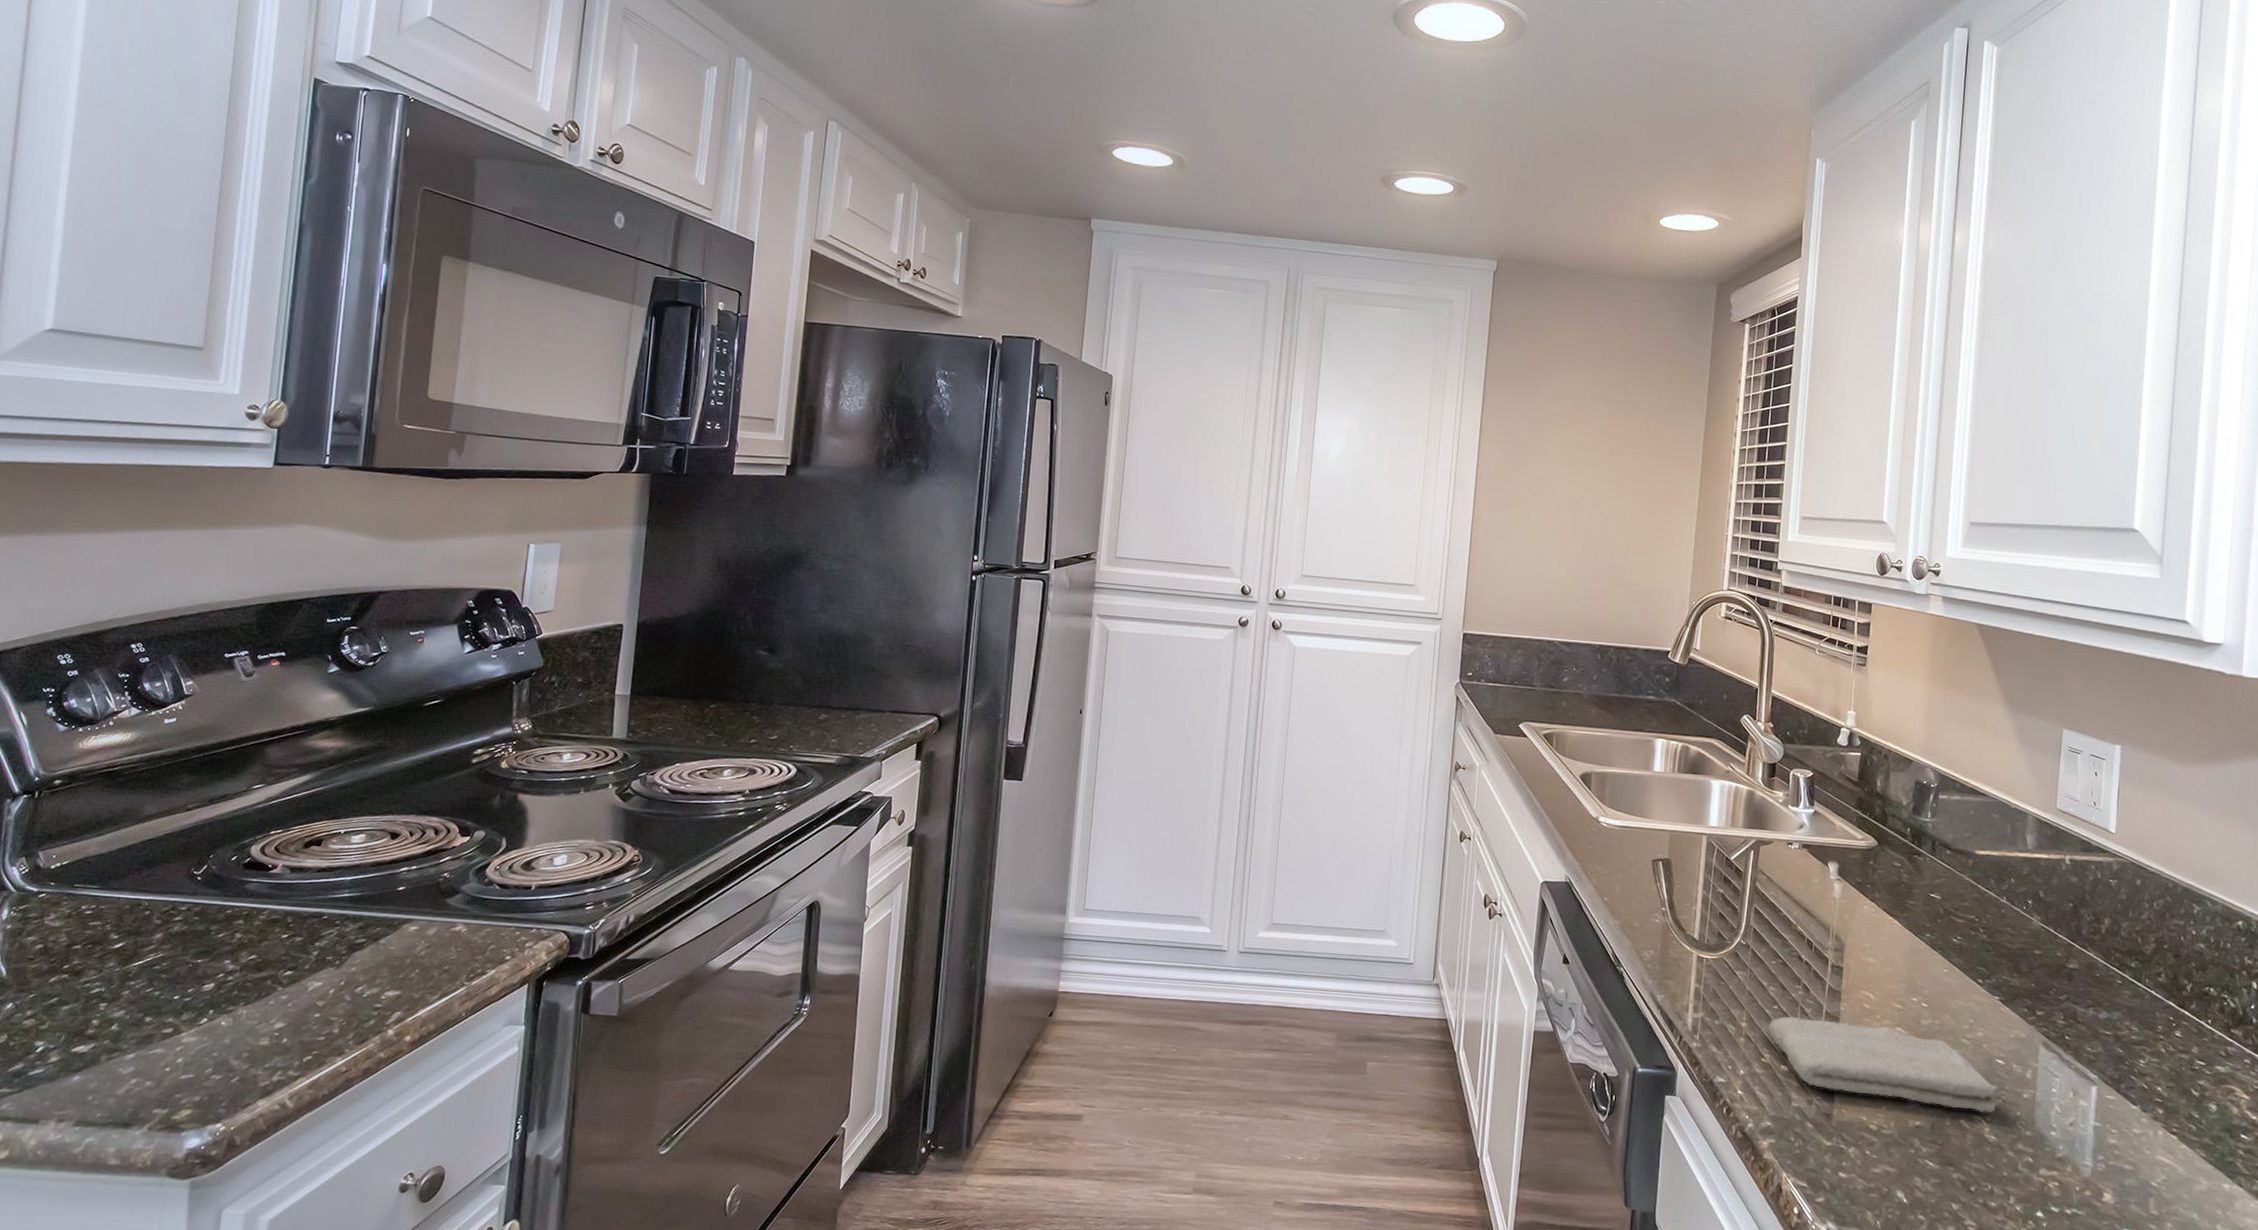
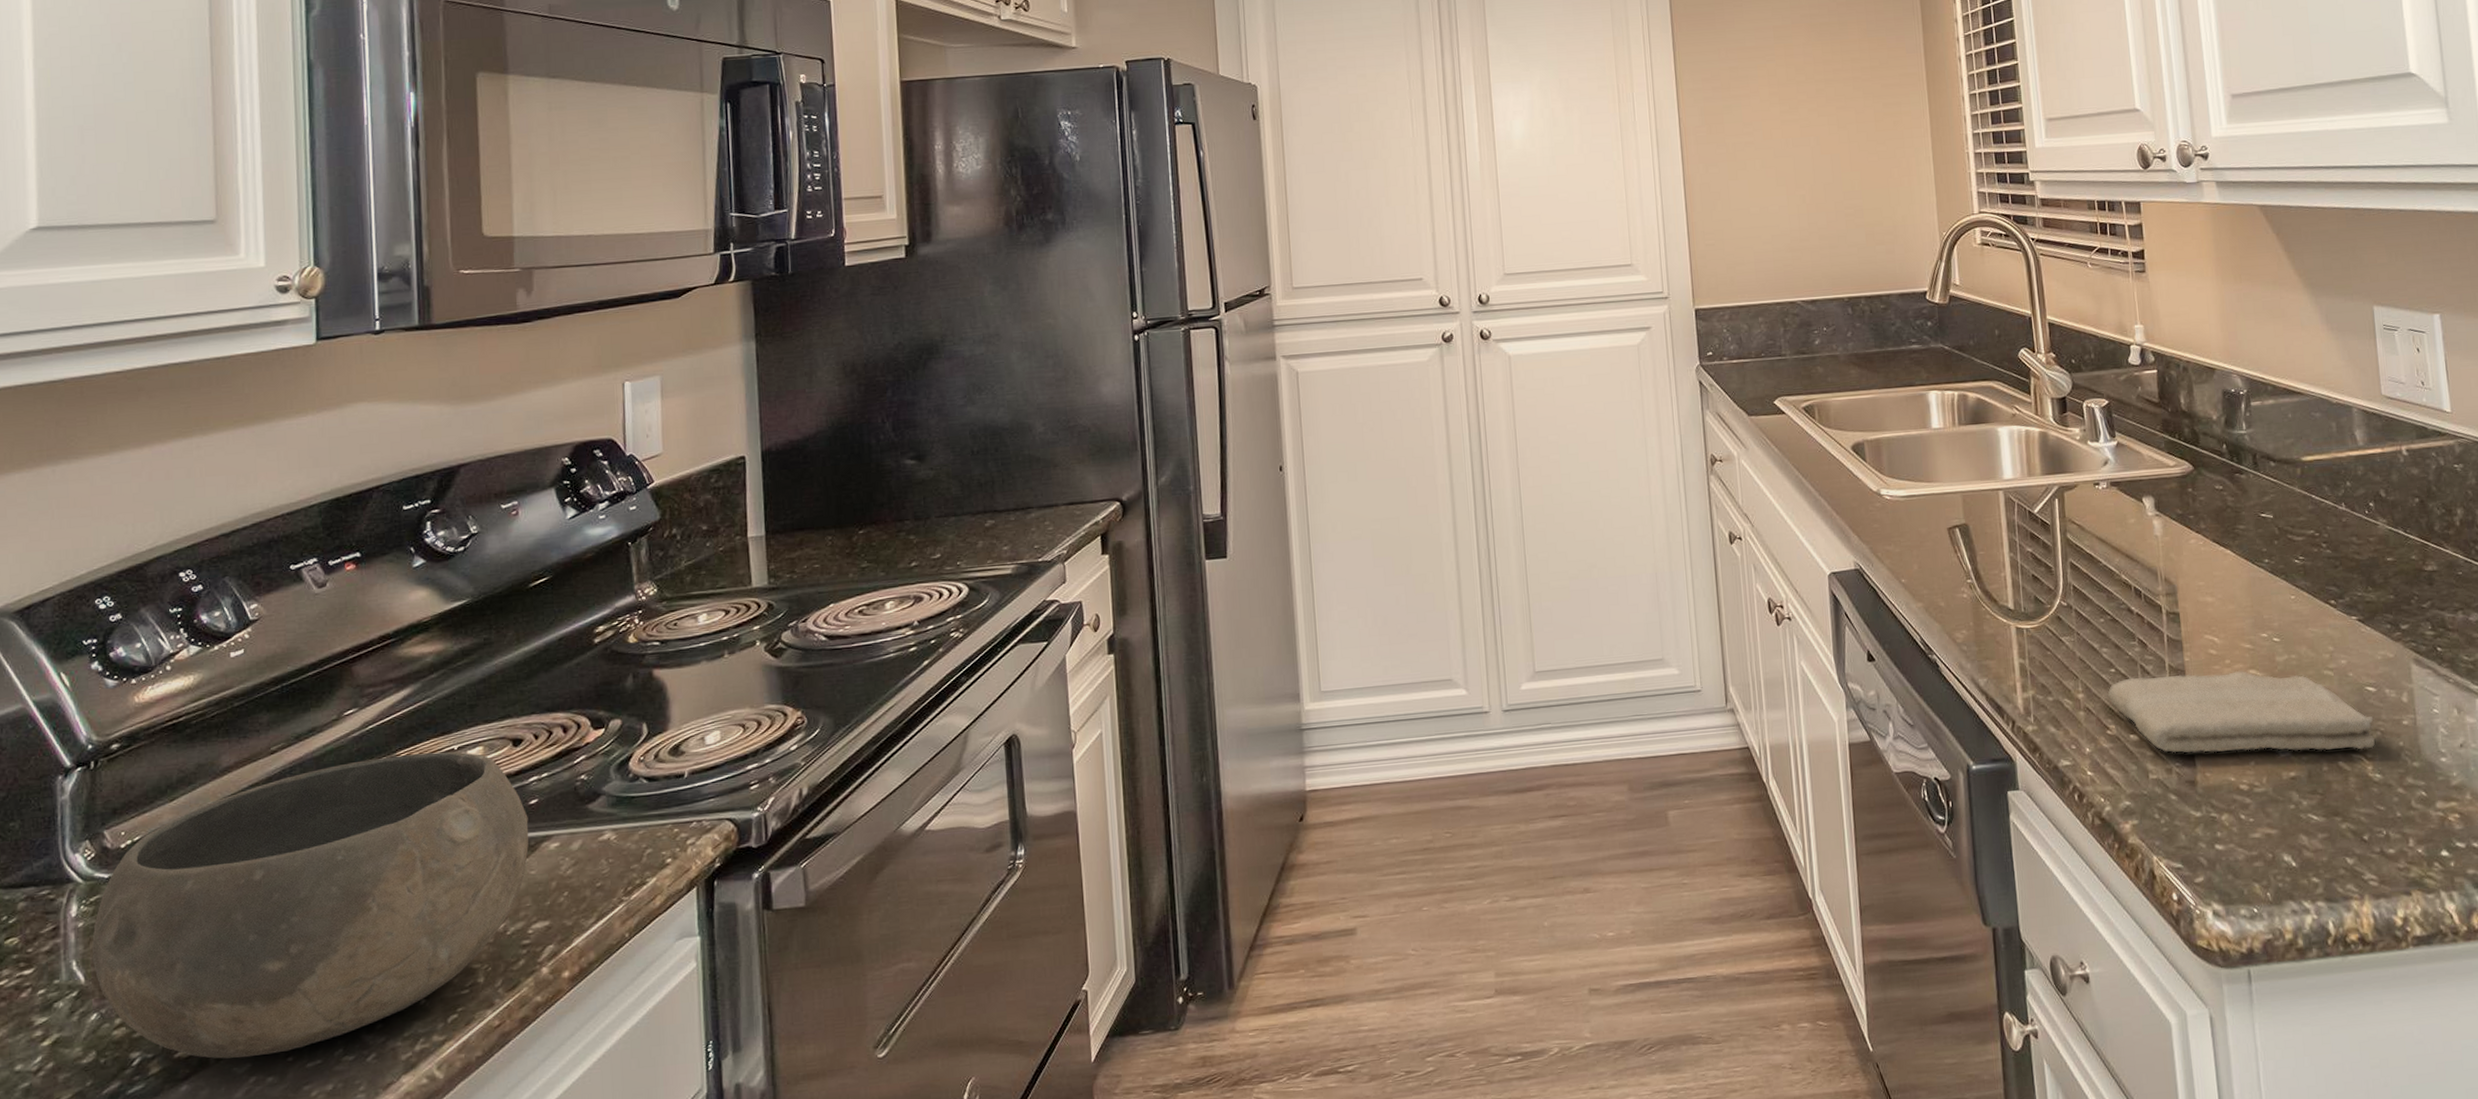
bowl: none [14,829,395,1063] -> present [92,751,529,1059]

